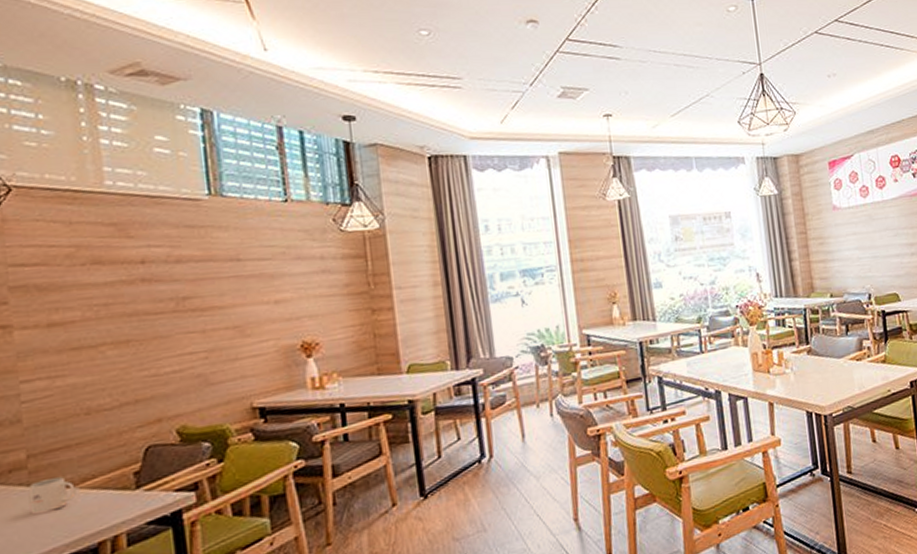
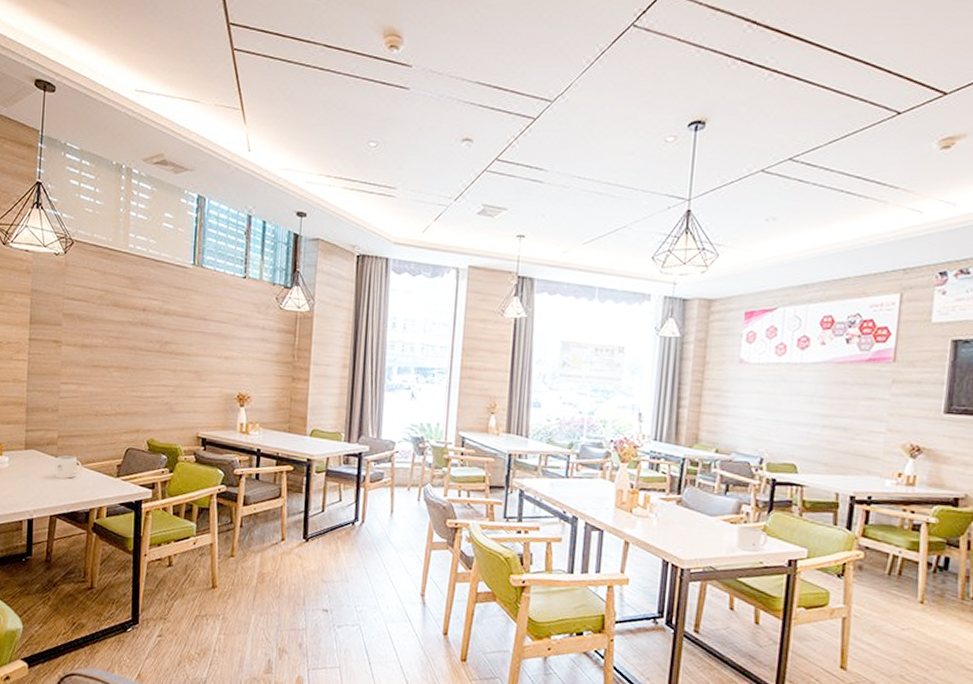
mug: none [863,359,890,384] -> present [736,525,768,553]

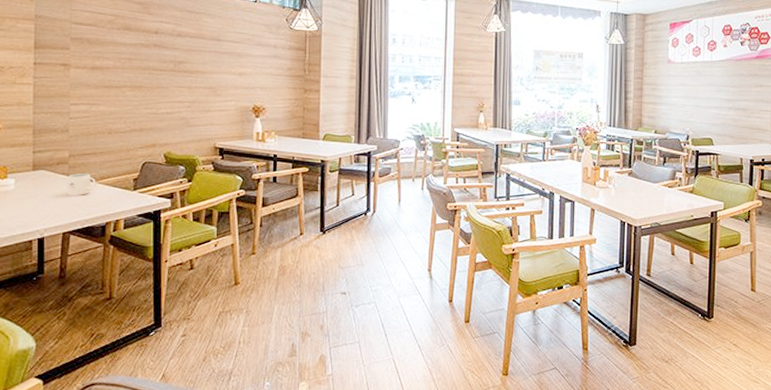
mug: present [736,525,768,553] -> none [673,189,695,209]

